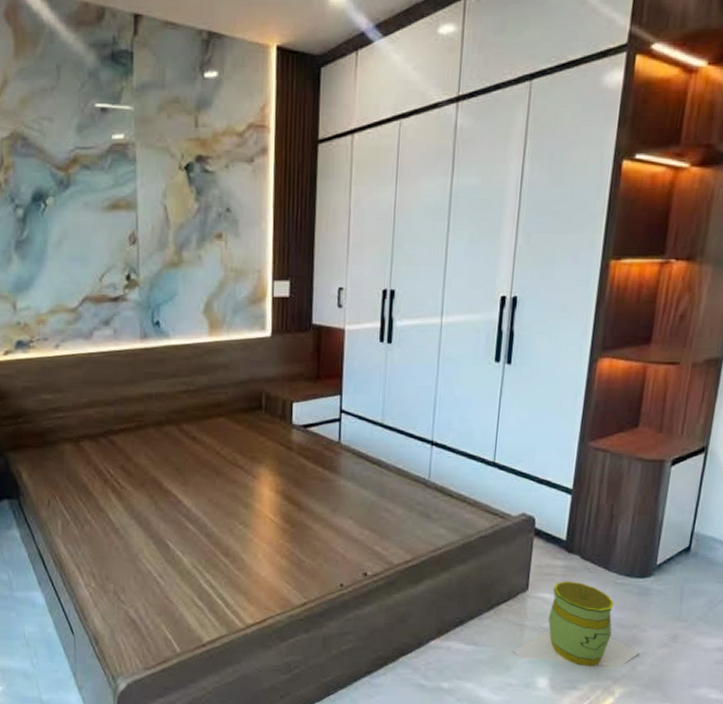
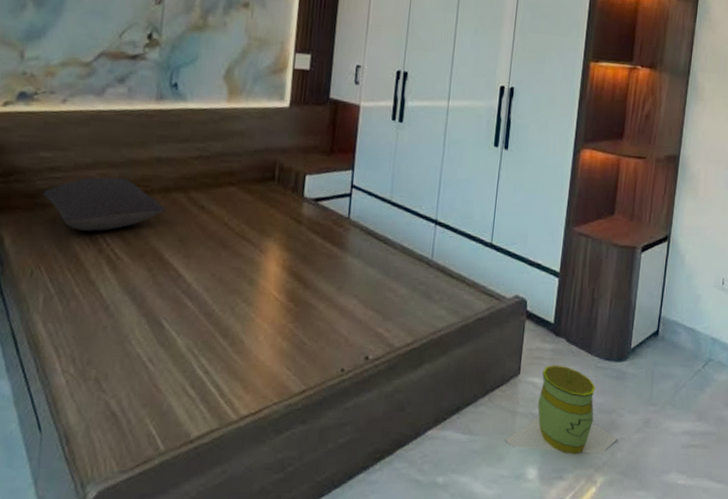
pillow: none [49,414,161,464] -> present [42,176,167,231]

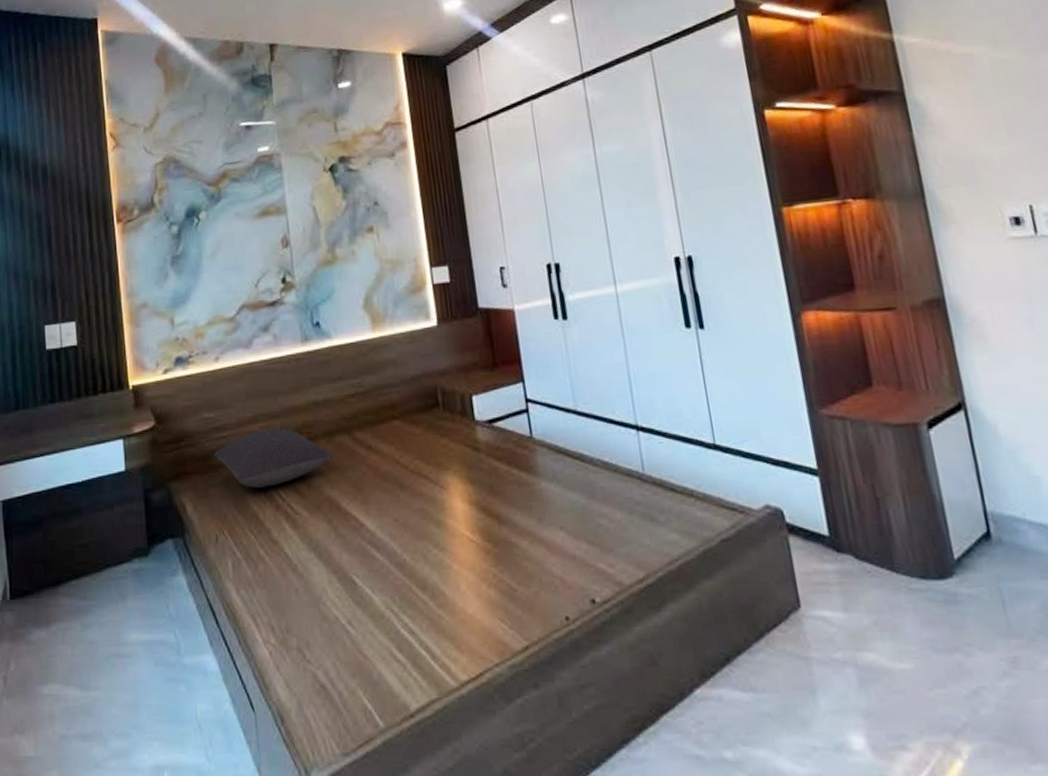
trash can: present [504,364,618,455] -> none [803,590,975,714]

